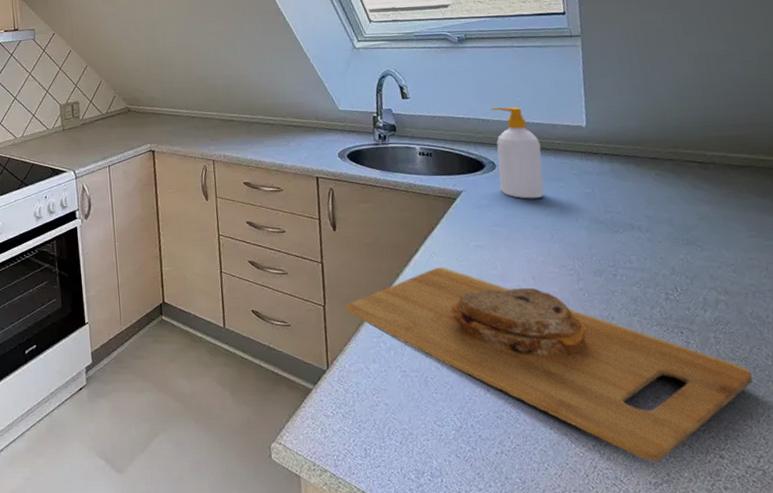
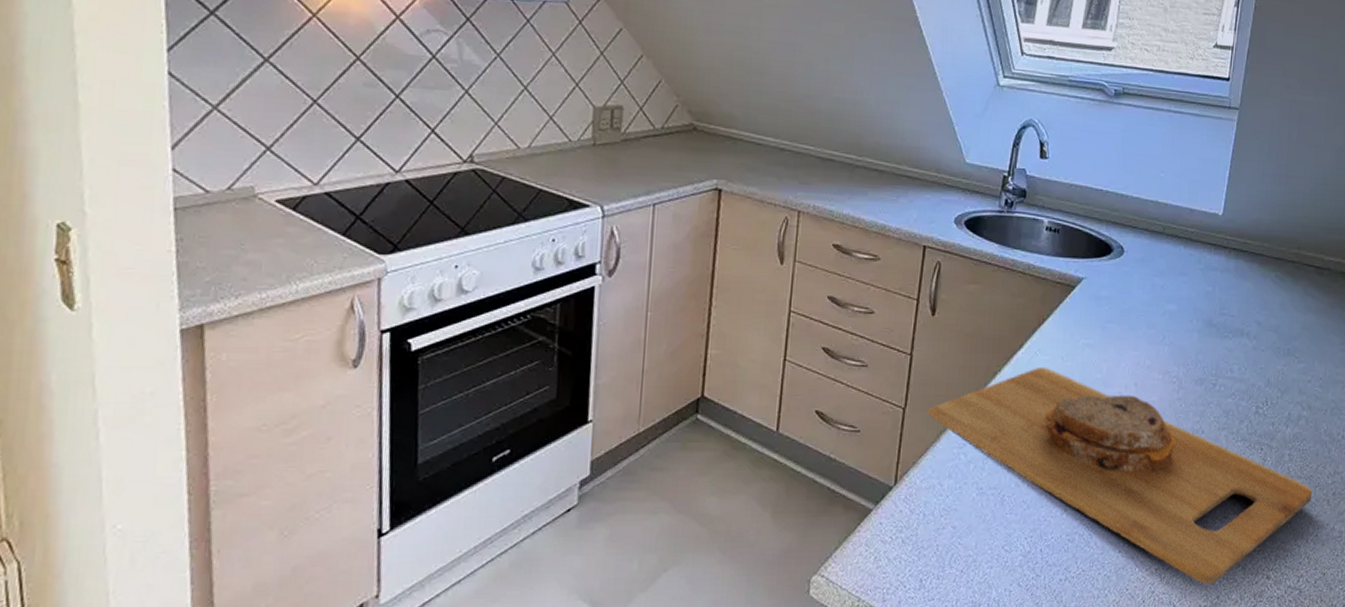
soap bottle: present [491,107,545,199] -> none [1123,181,1174,294]

